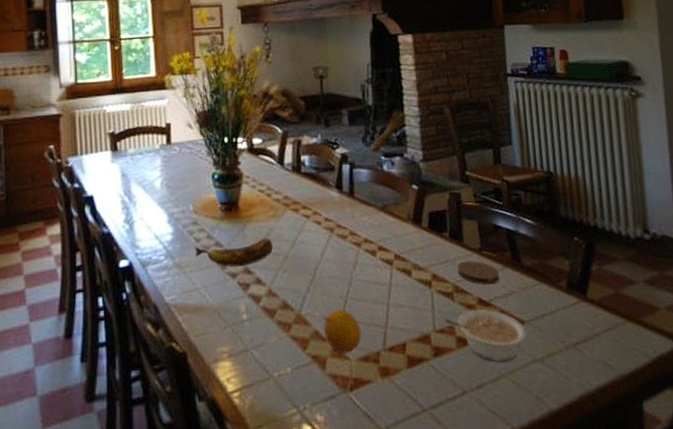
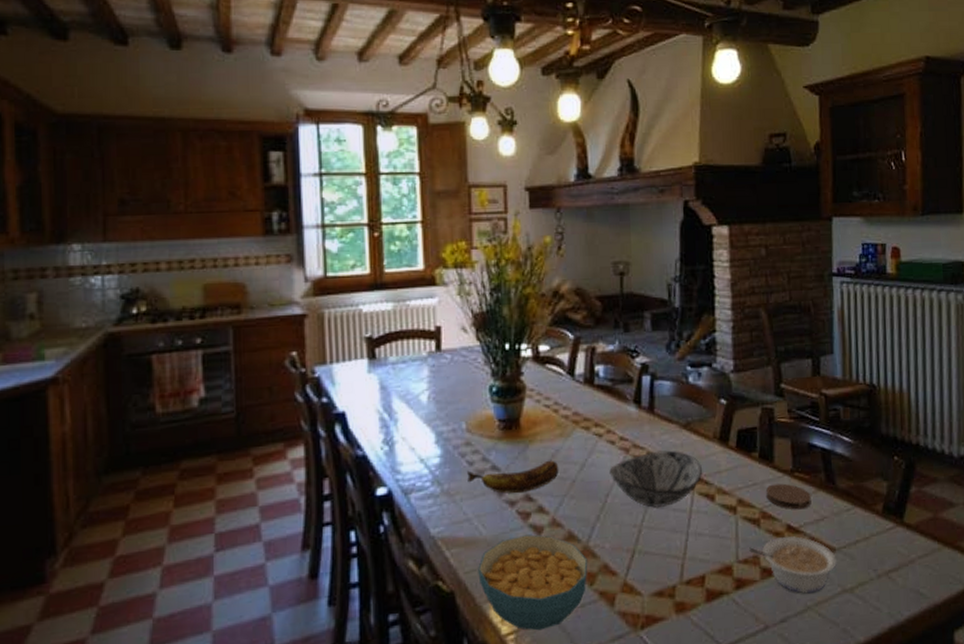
cereal bowl: none [206,303,301,389] -> present [478,534,588,631]
decorative bowl: none [317,230,400,282] -> present [609,450,703,509]
fruit: present [323,309,362,354] -> none [614,539,656,589]

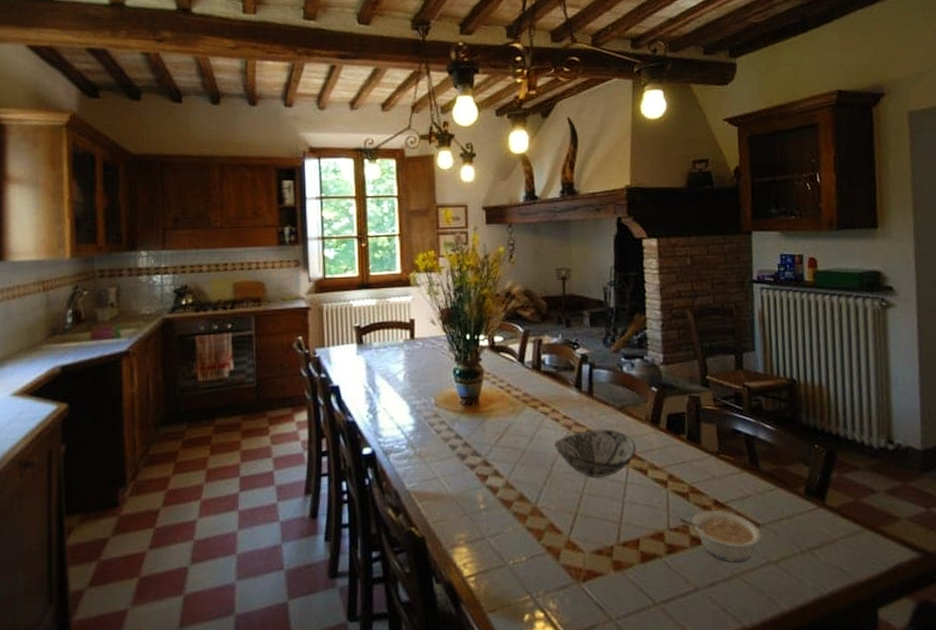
banana: present [467,460,559,494] -> none [435,432,512,458]
cereal bowl: present [478,534,588,631] -> none [444,494,537,576]
coaster: present [766,483,812,510] -> none [694,463,737,487]

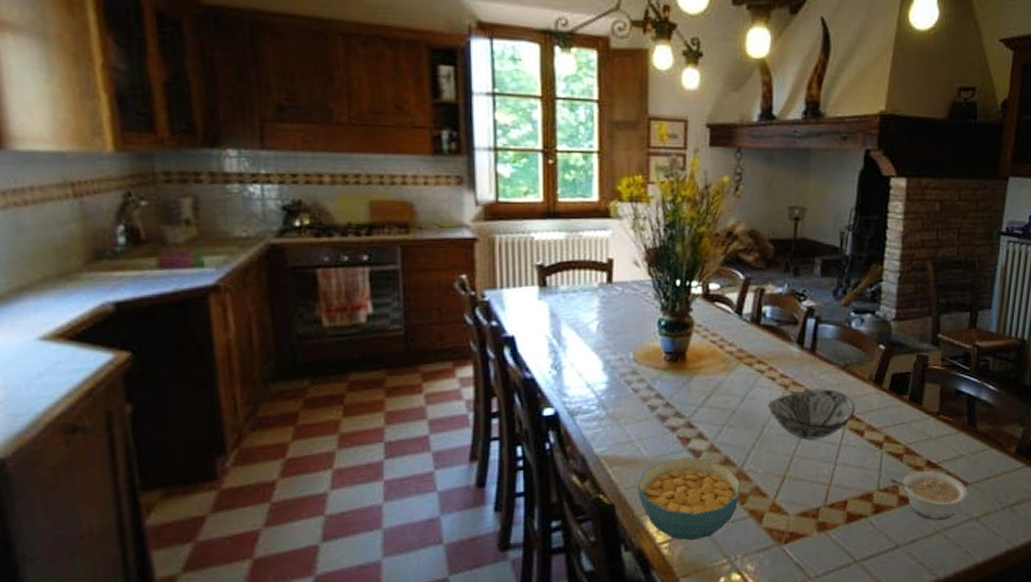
cereal bowl: none [444,494,537,576] -> present [638,458,741,541]

